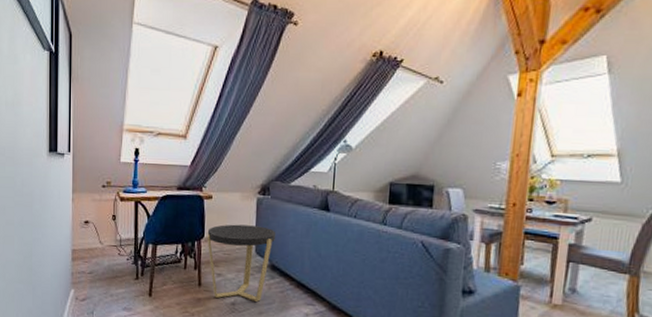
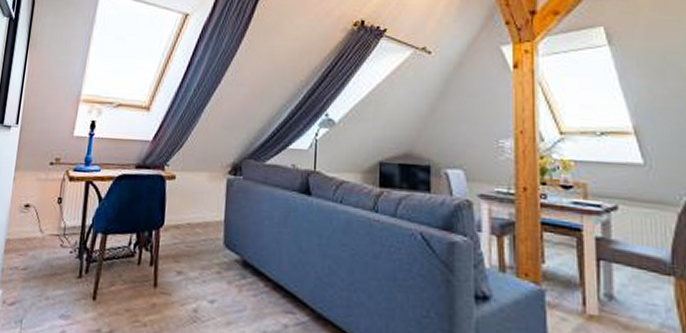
side table: present [207,224,277,302] -> none [166,209,249,308]

